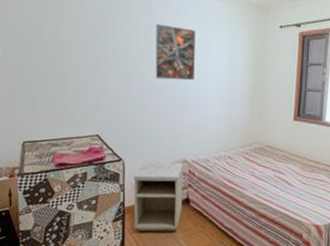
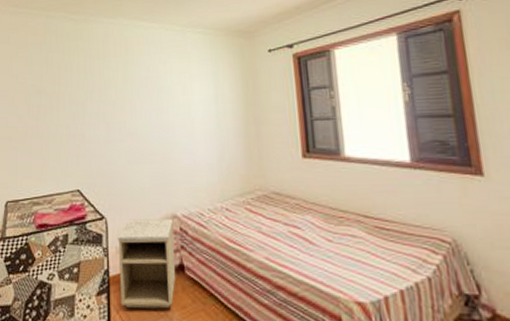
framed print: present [155,24,196,81] -> none [134,65,177,123]

